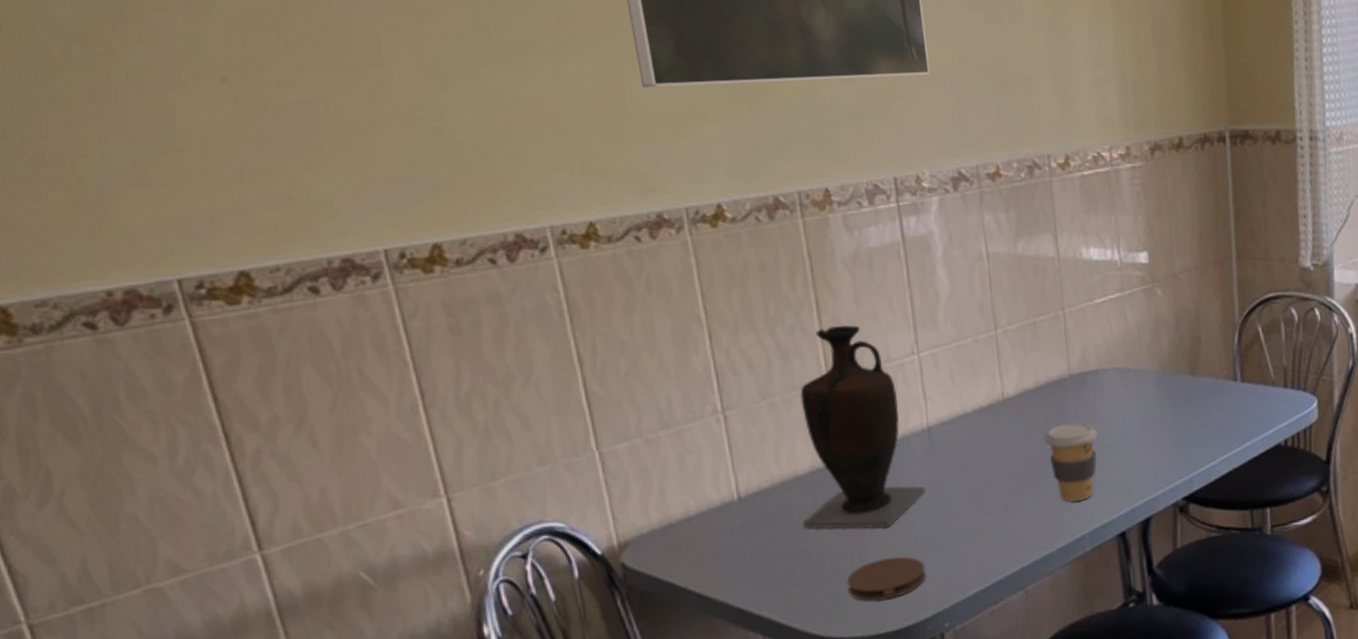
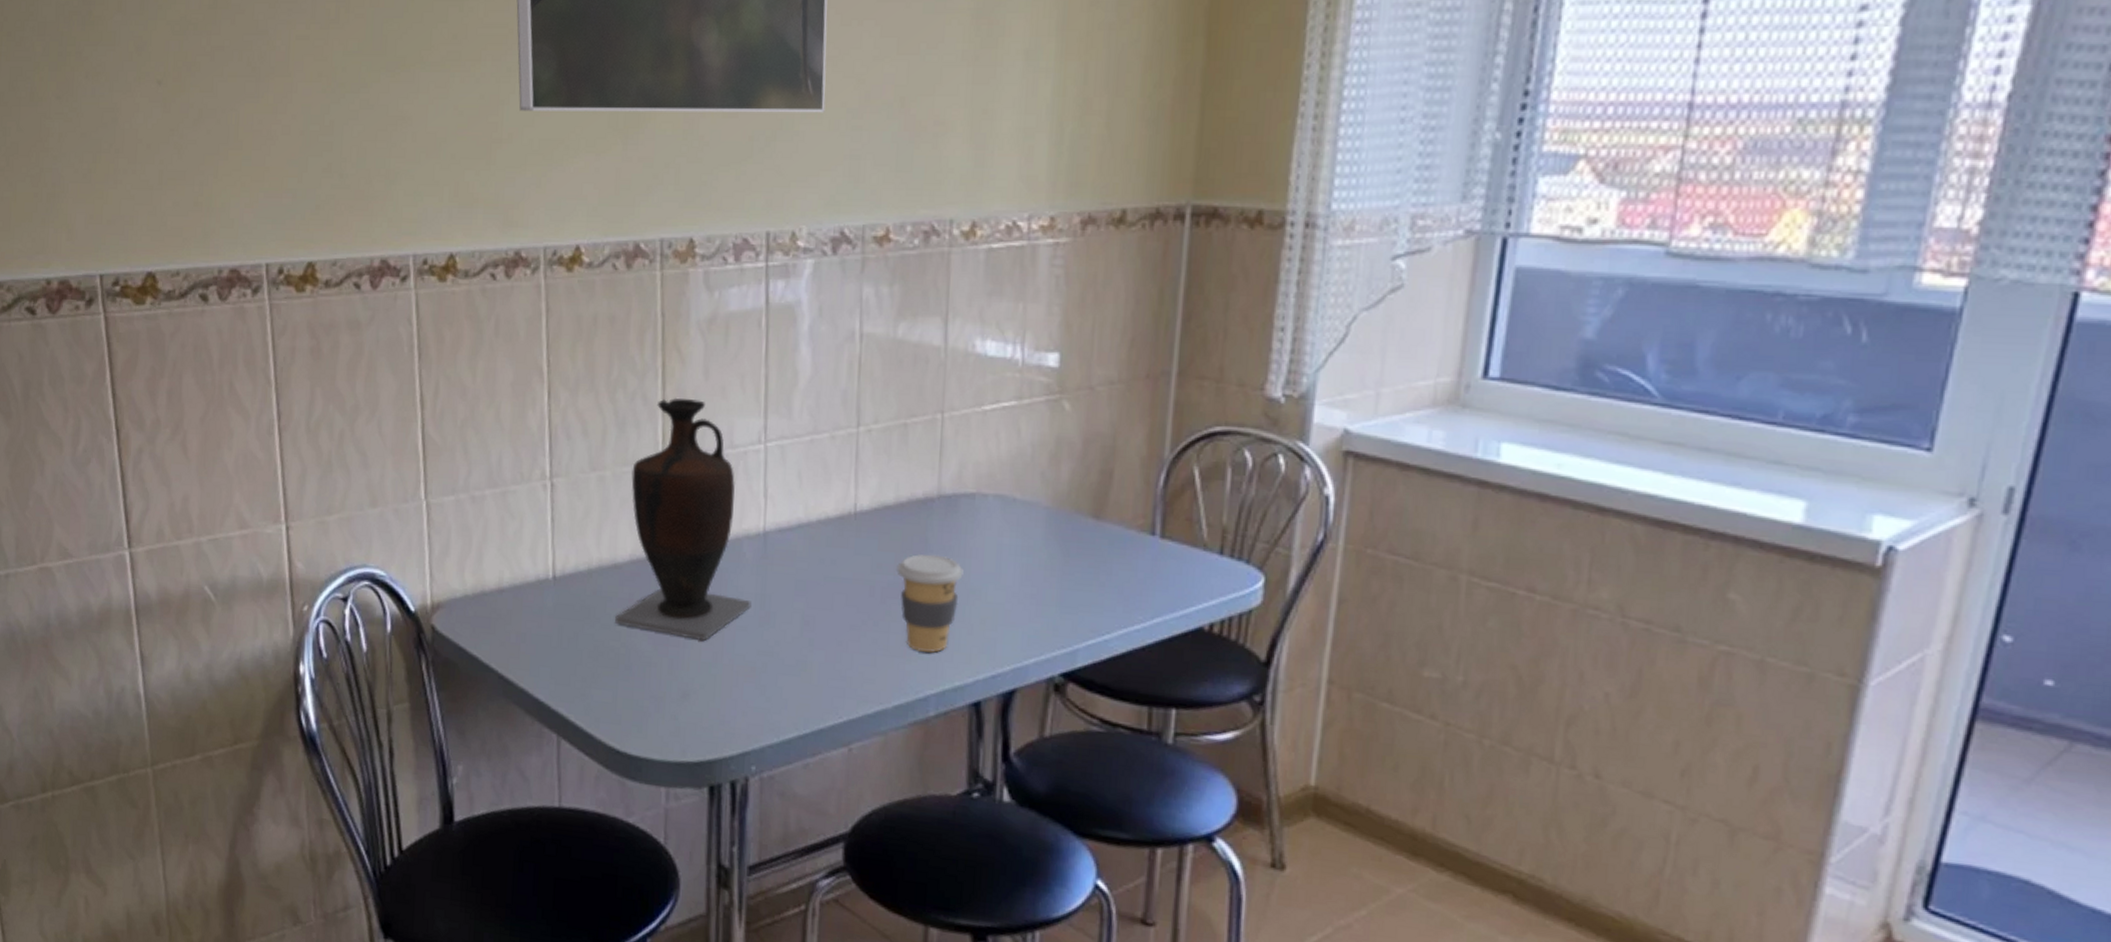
coaster: present [846,557,926,602] -> none [651,675,738,724]

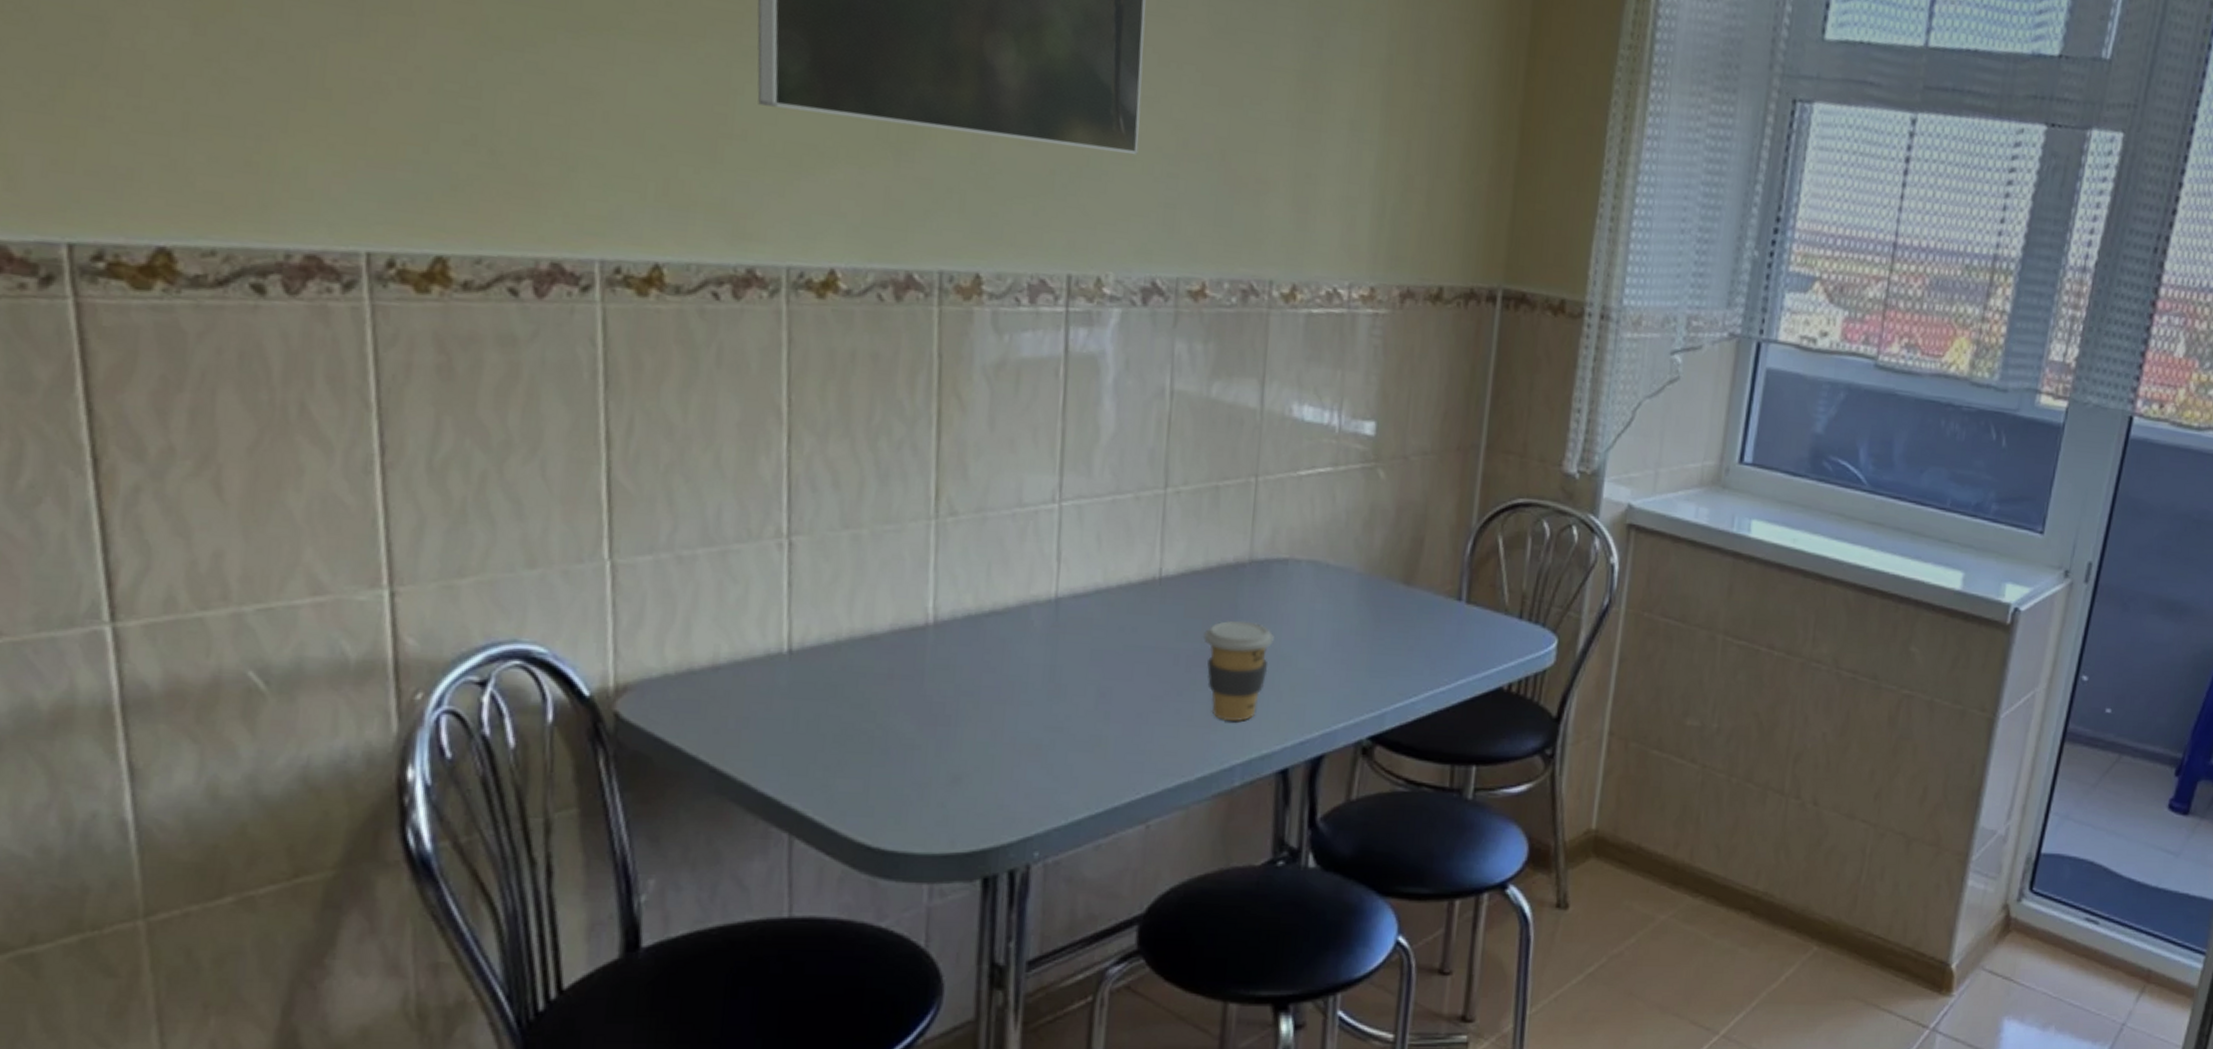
vase: present [615,397,752,641] -> none [869,448,1039,718]

